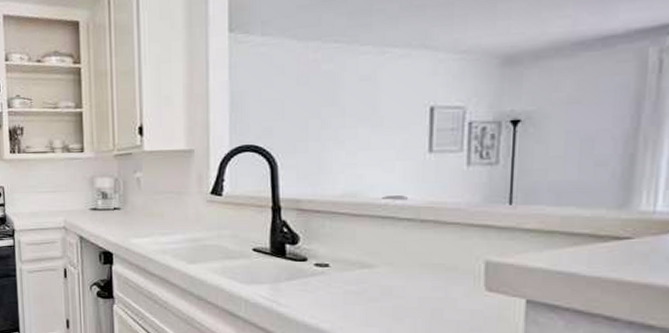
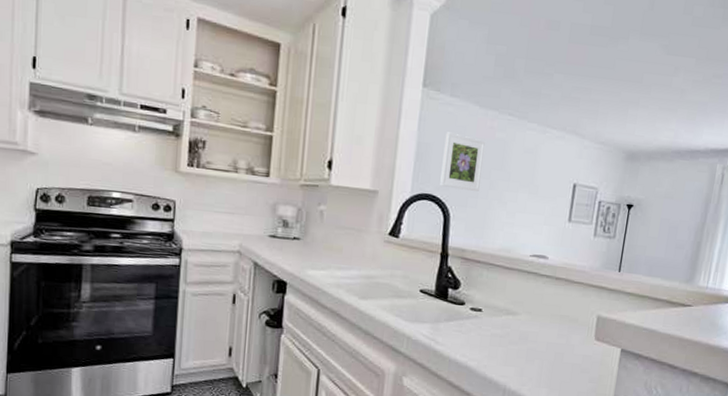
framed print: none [261,74,310,135] -> present [440,132,486,191]

